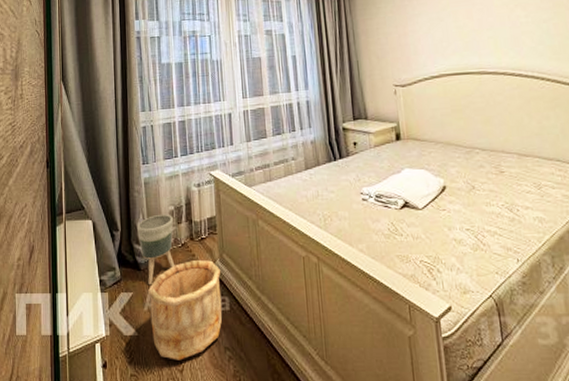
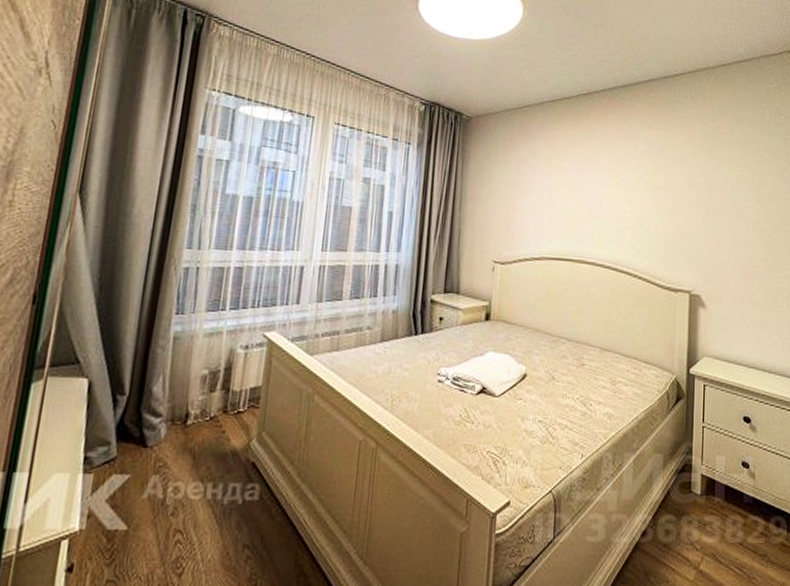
planter: present [137,214,175,285] -> none [151,378,205,467]
wooden bucket: present [147,260,222,361] -> none [147,438,256,562]

